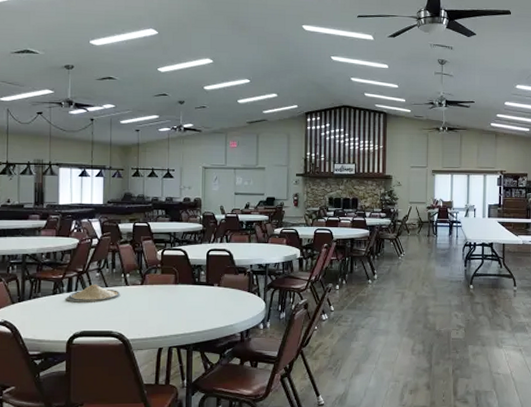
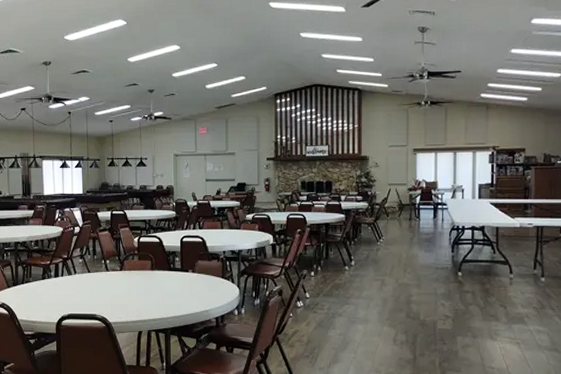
plate: present [66,284,121,302] -> none [53,269,102,287]

